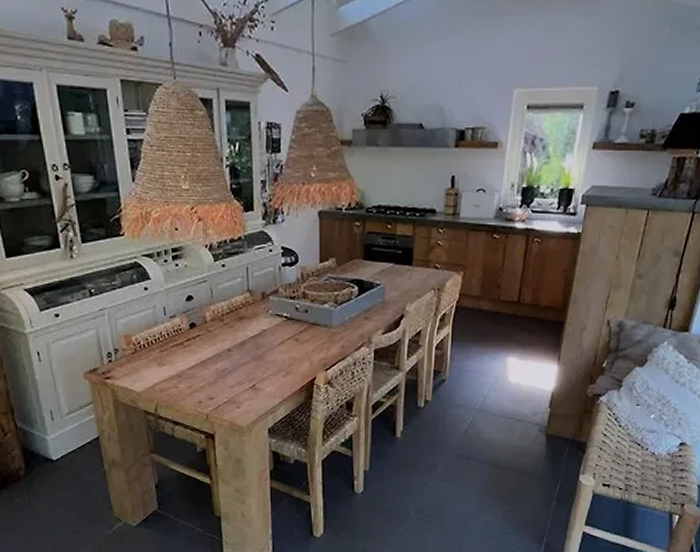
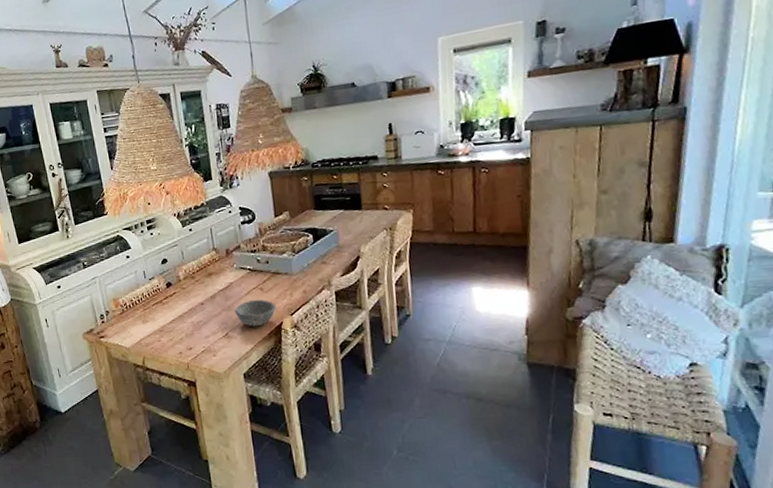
bowl: none [265,350,310,380] -> present [234,299,276,327]

